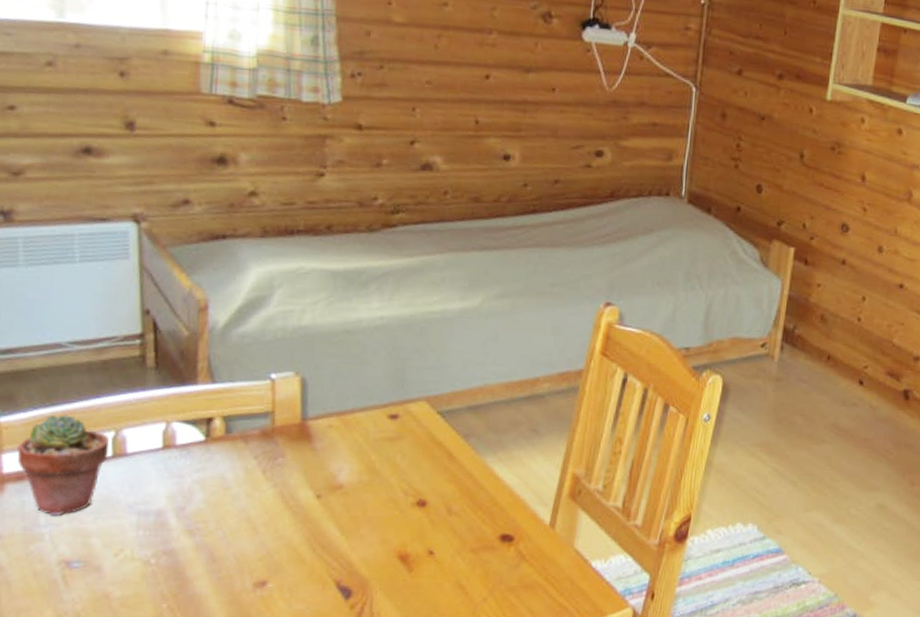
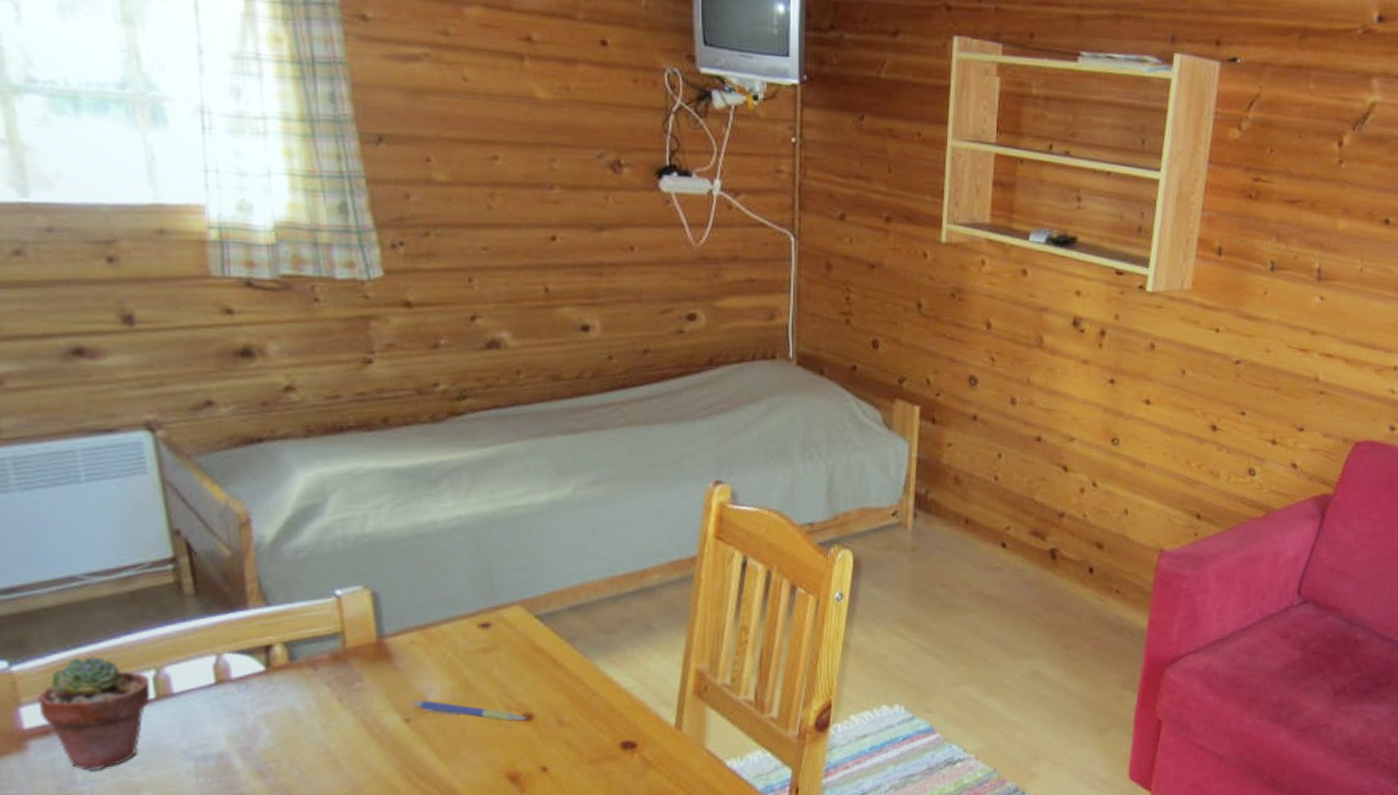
pen: none [324,479,421,506] -> present [413,700,526,721]

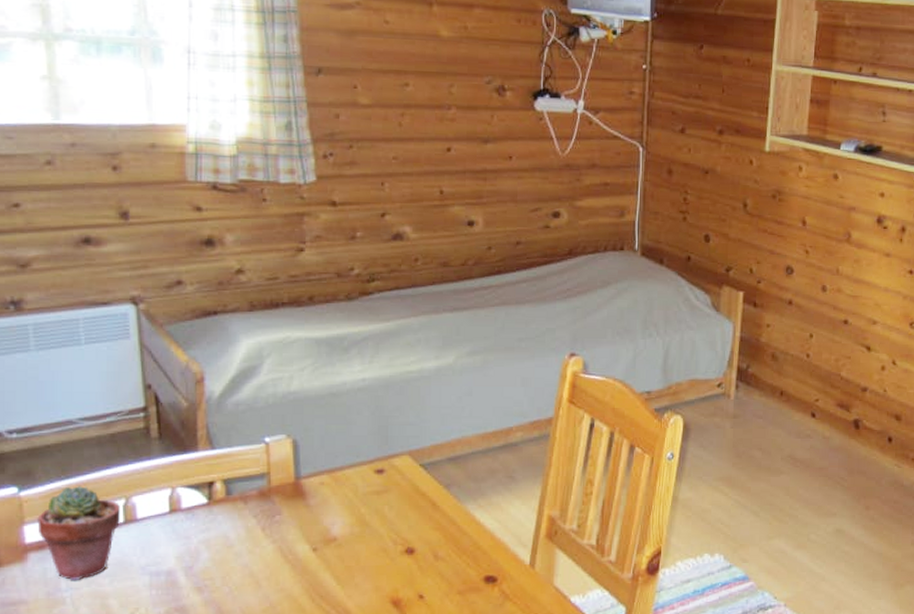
pen: present [413,700,526,721] -> none [319,533,409,554]

